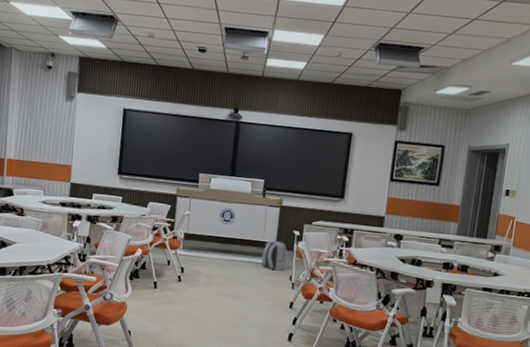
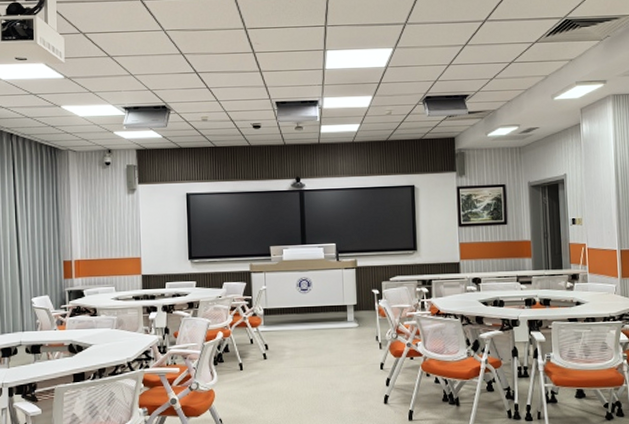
backpack: present [261,240,287,271] -> none [345,302,370,333]

